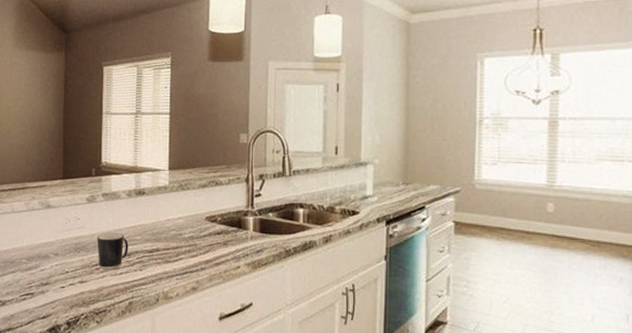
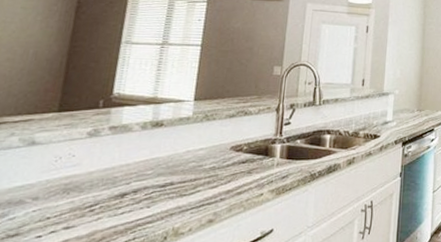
mug: present [97,232,129,270] -> none [93,169,137,210]

